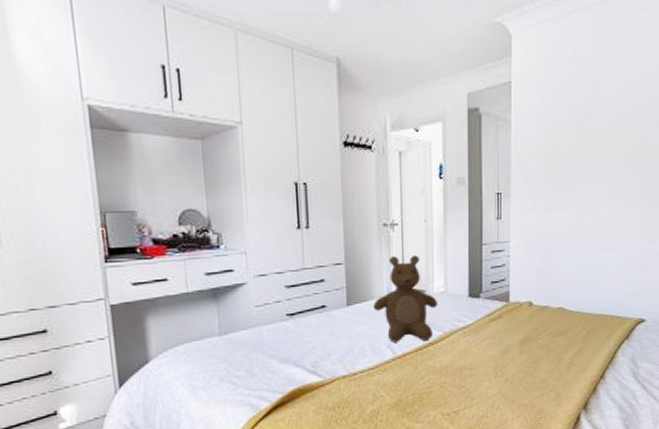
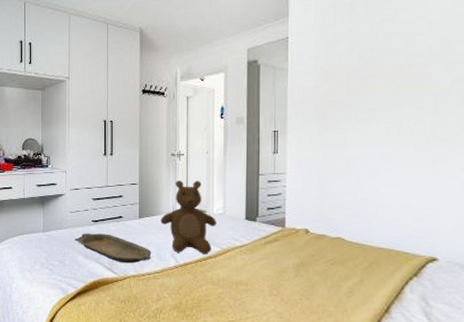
serving tray: none [264,329,364,363] -> present [74,233,152,264]

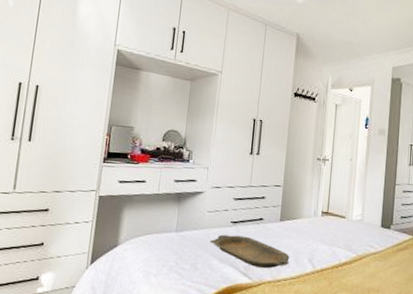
teddy bear: present [160,181,216,254] -> none [301,185,355,260]

